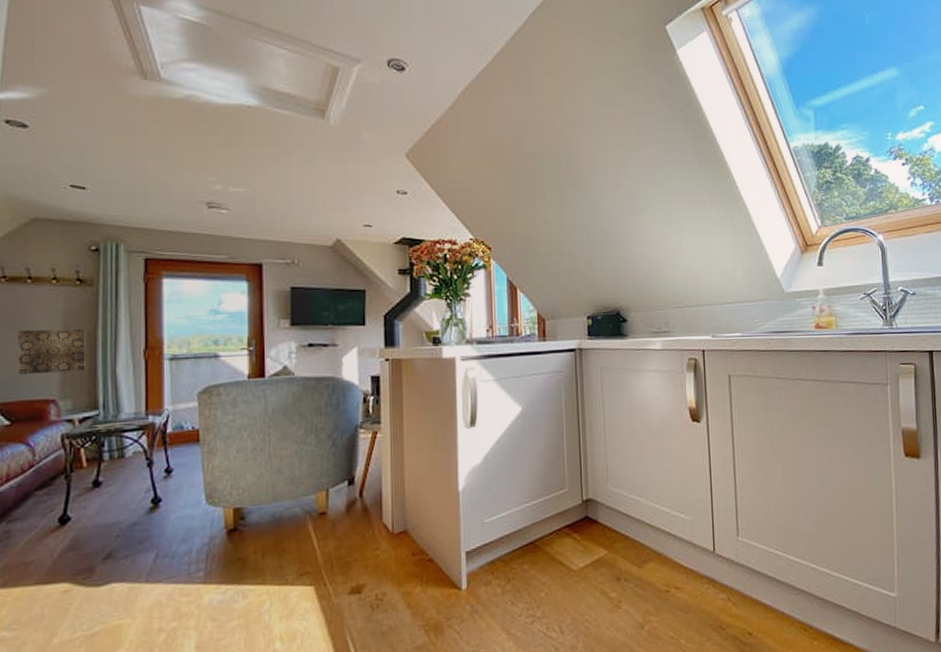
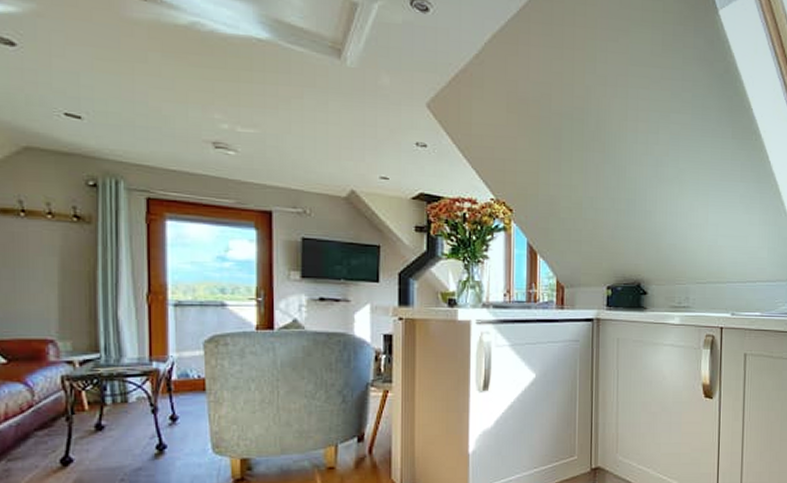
wall art: present [18,329,86,375] -> none [12,265,85,313]

